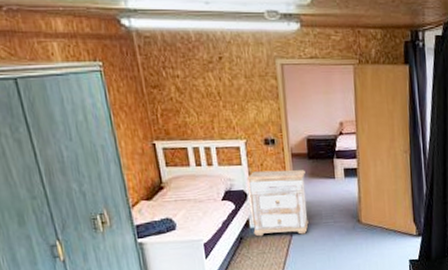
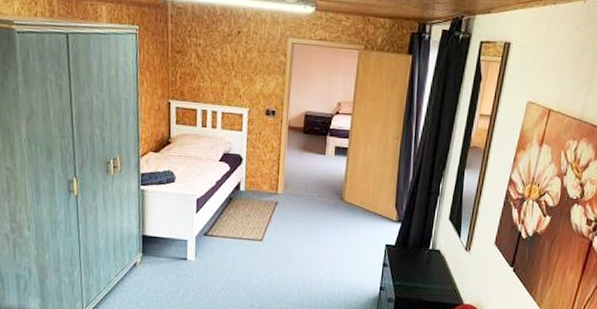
nightstand: present [246,169,309,237] -> none [242,138,299,204]

